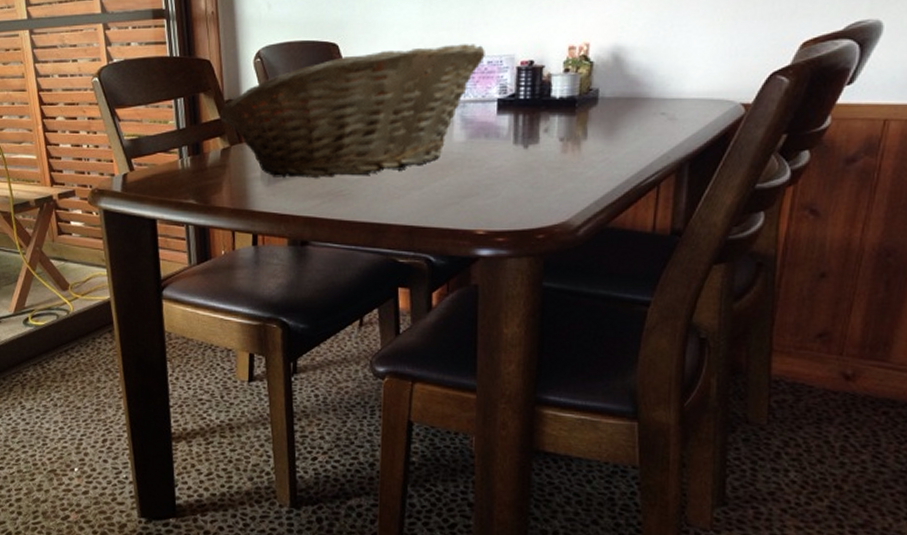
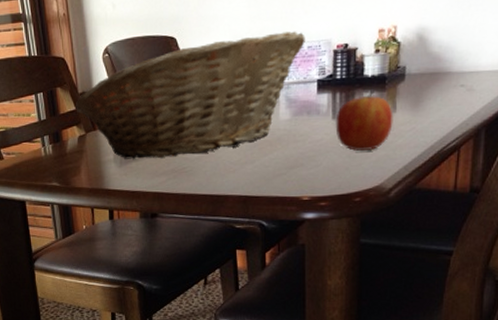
apple: none [517,114,584,182] -> present [335,90,393,151]

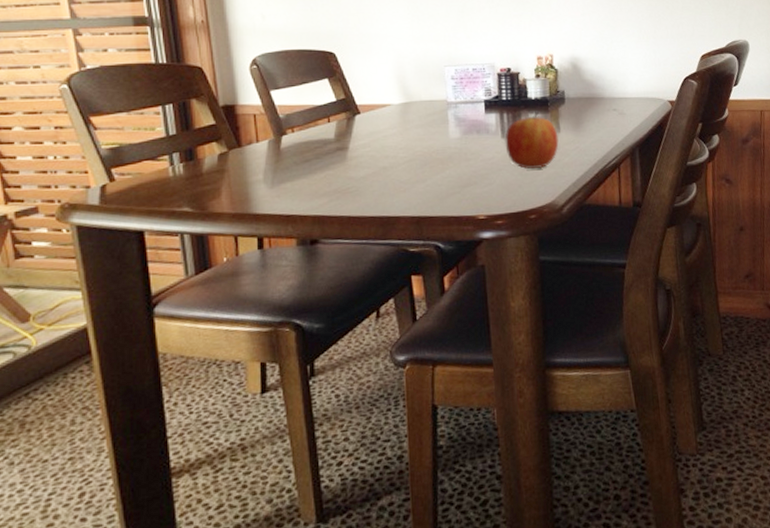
fruit basket: present [75,31,305,159] -> none [215,54,470,180]

